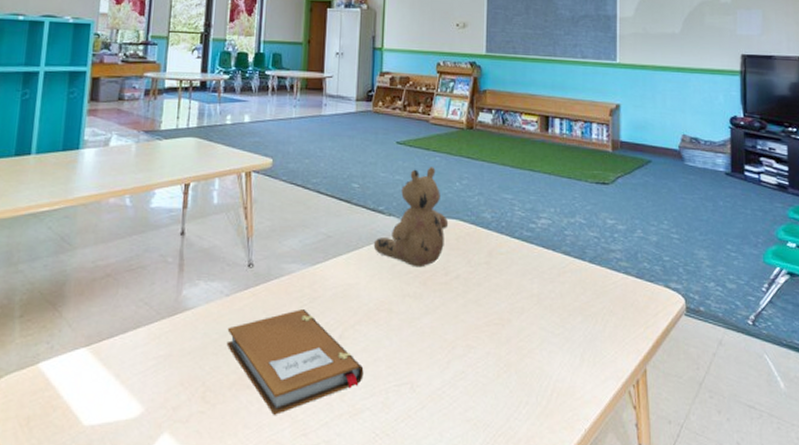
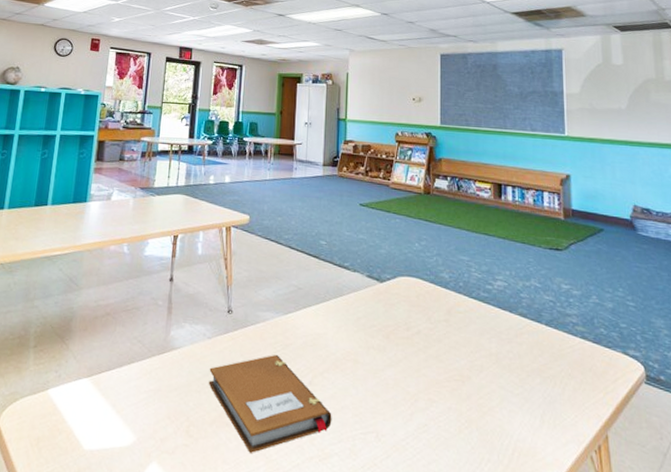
teddy bear: present [373,167,449,268] -> none [340,228,409,322]

